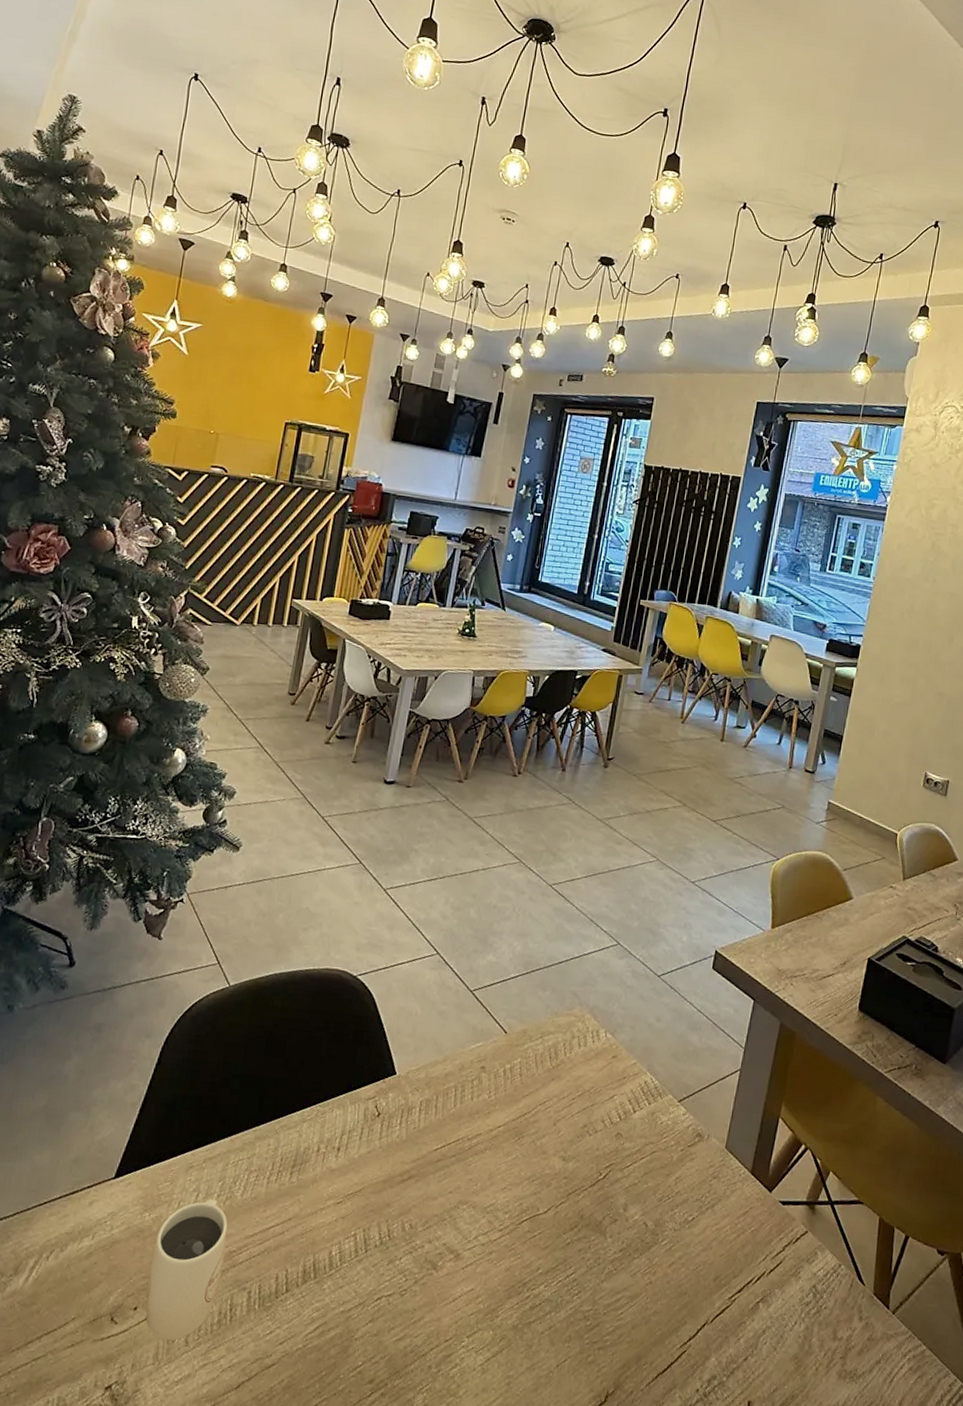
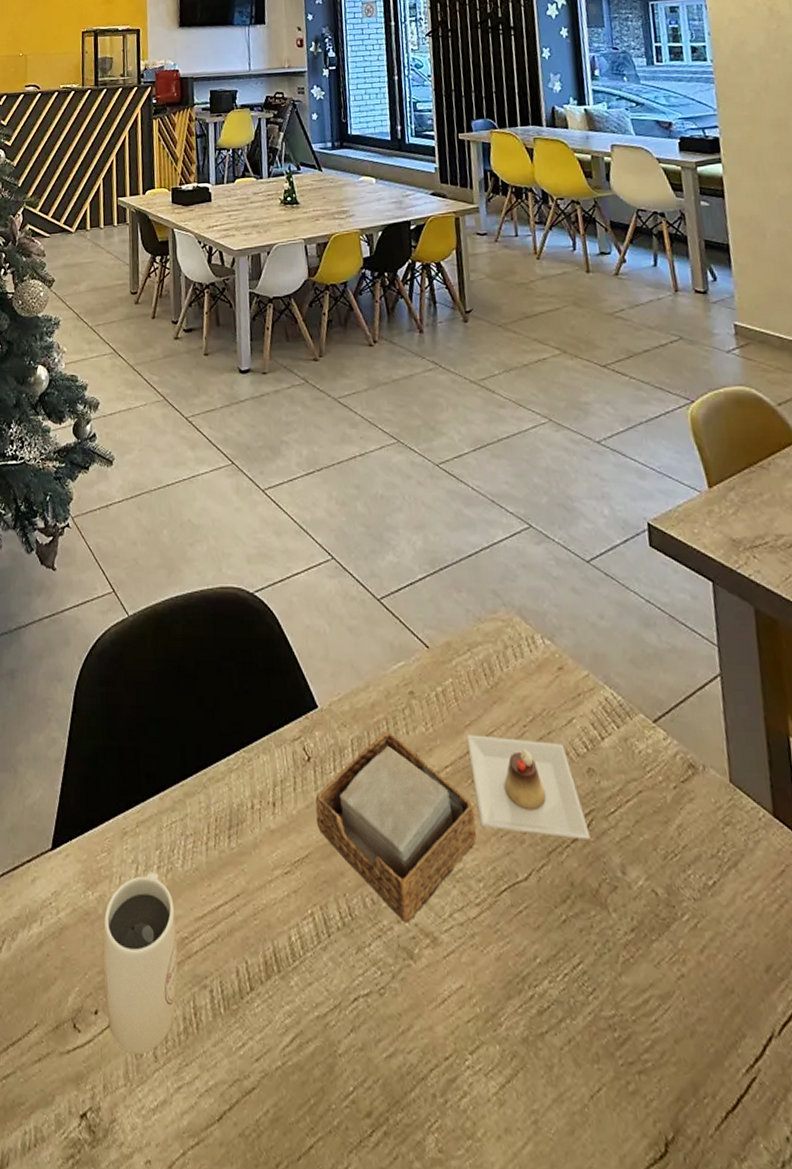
napkin holder: none [374,1096,516,1243] -> present [315,730,477,924]
dessert: none [517,1102,606,1185] -> present [466,734,591,840]

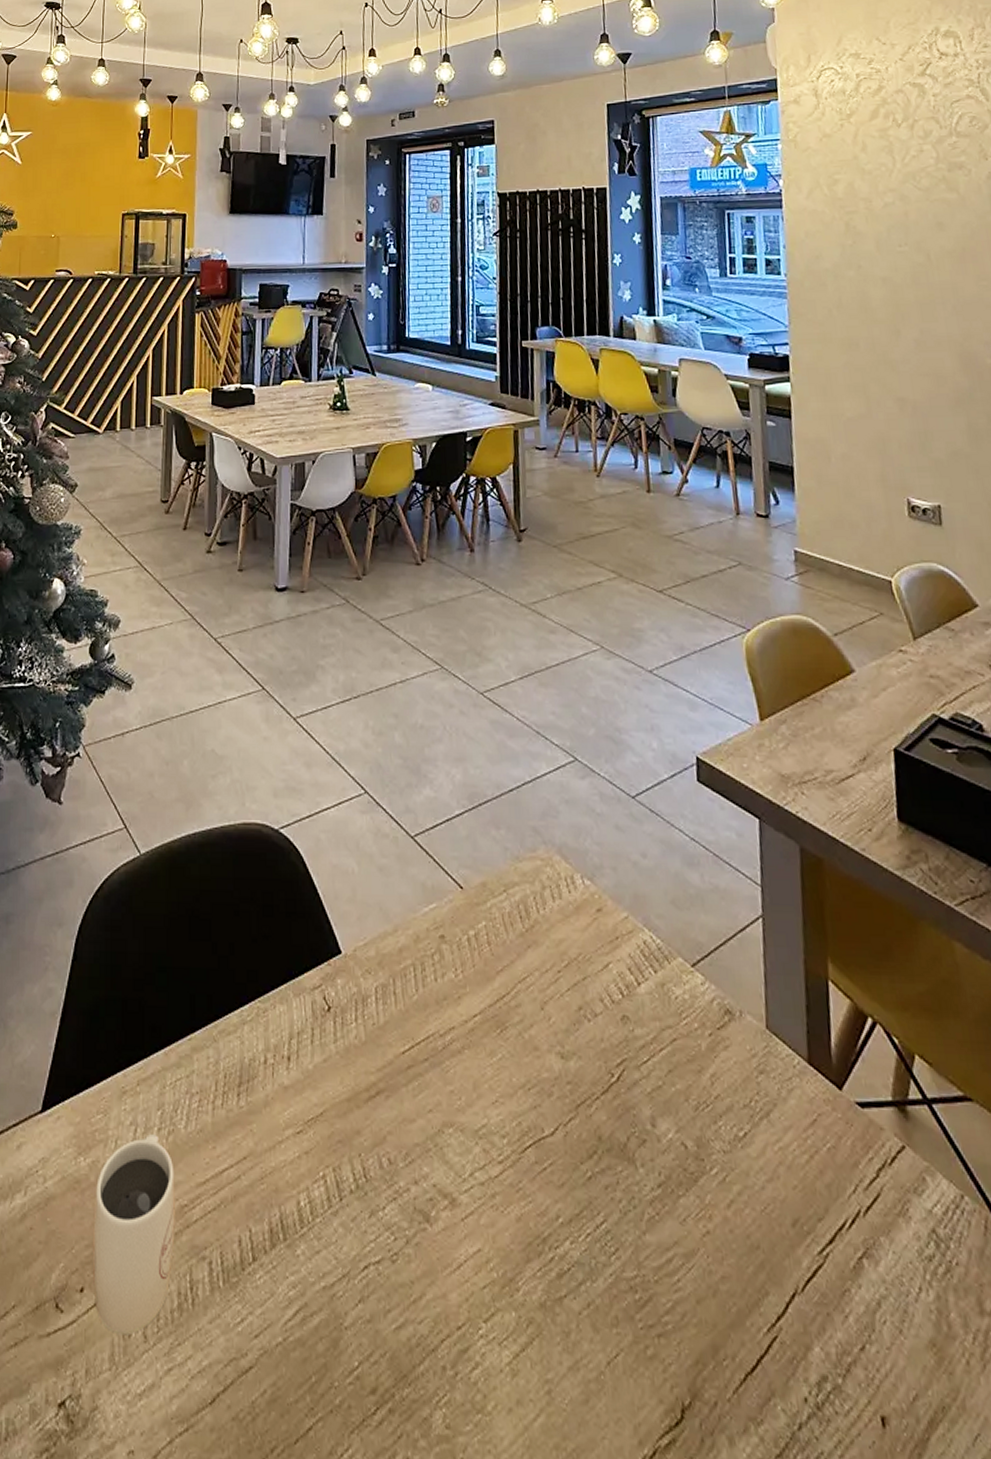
napkin holder: present [315,730,477,924] -> none [333,977,504,1184]
dessert: present [466,734,591,840] -> none [497,981,621,1091]

